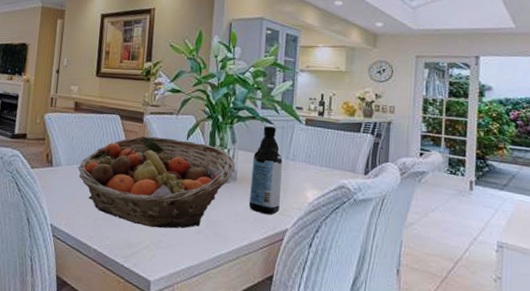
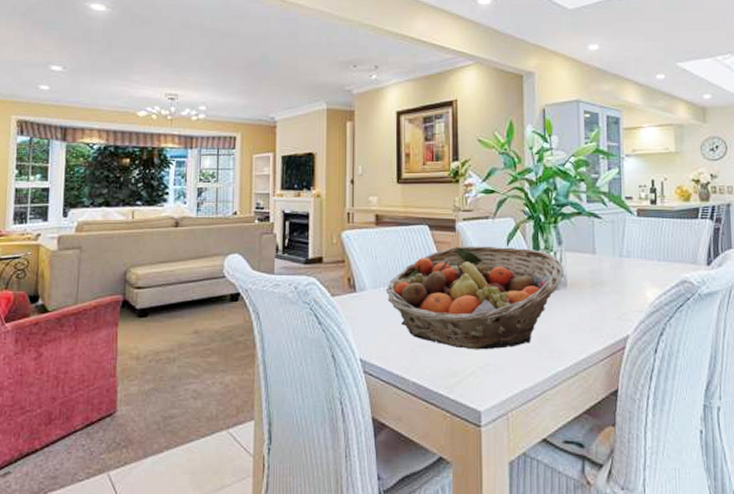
water bottle: present [248,126,283,215] -> none [582,222,618,322]

